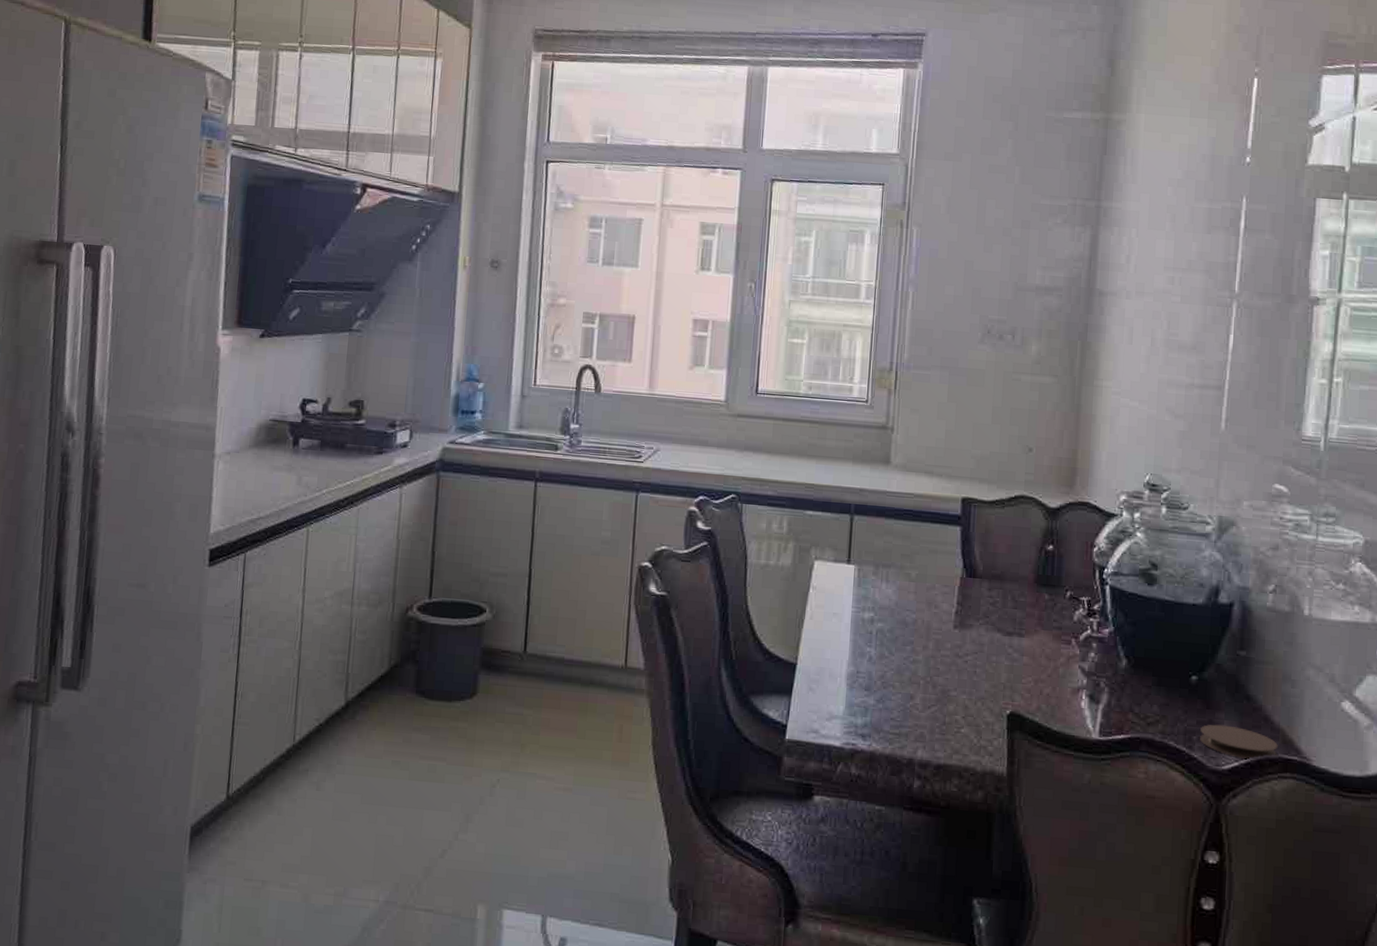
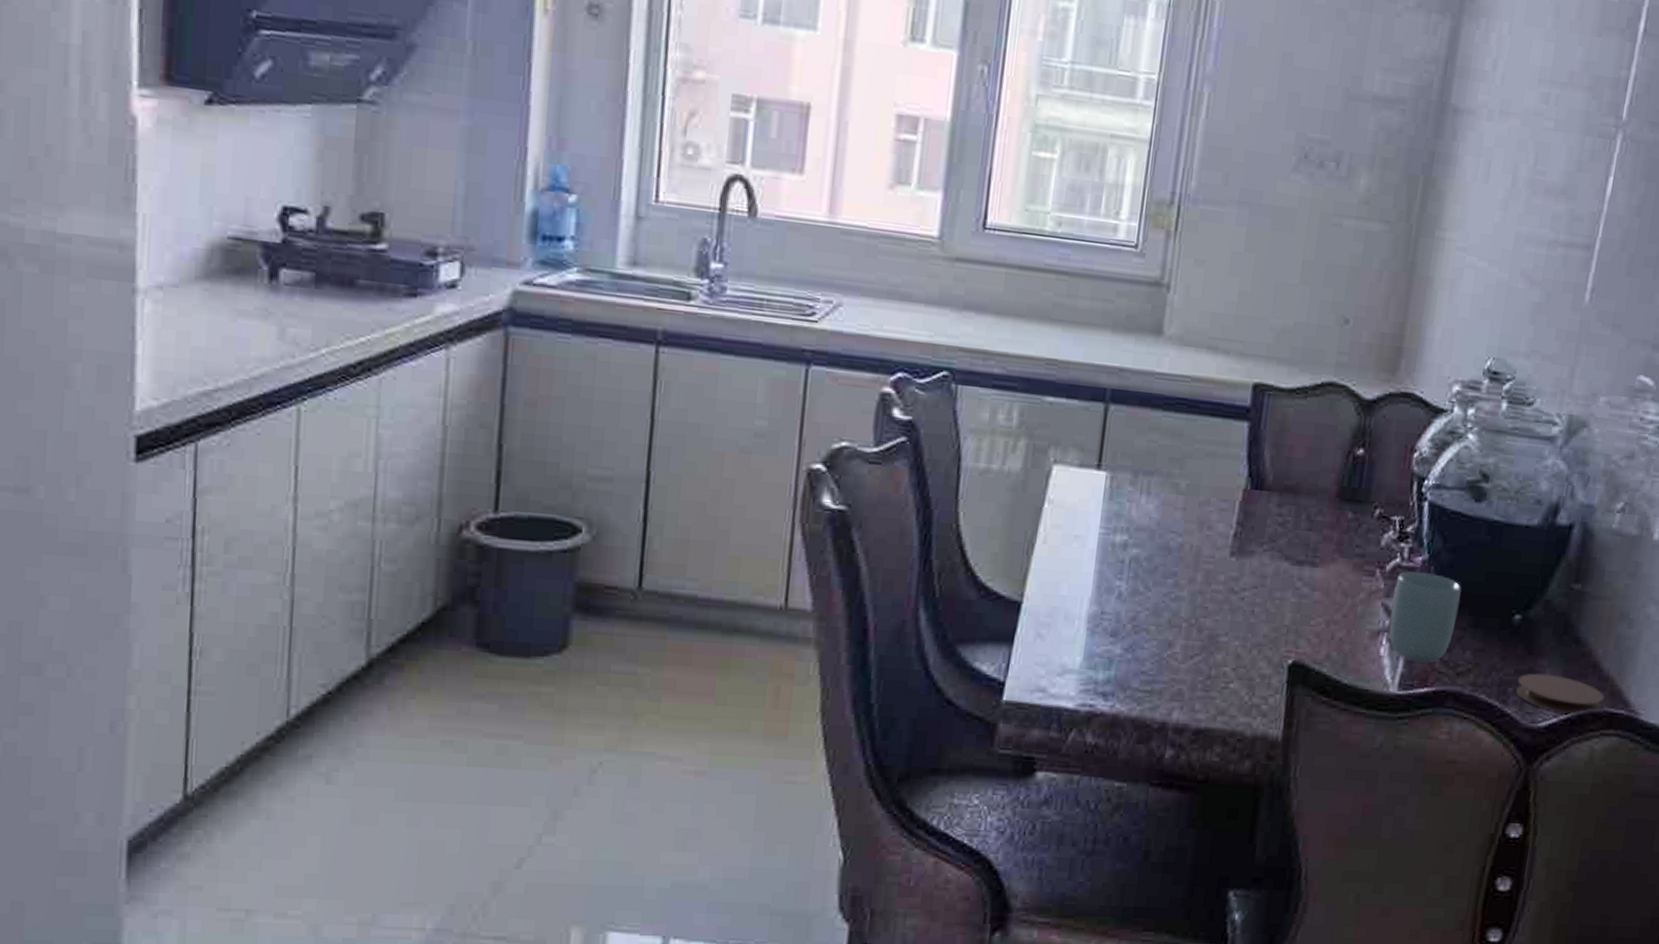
cup: none [1087,640,1144,715] -> present [1389,571,1462,664]

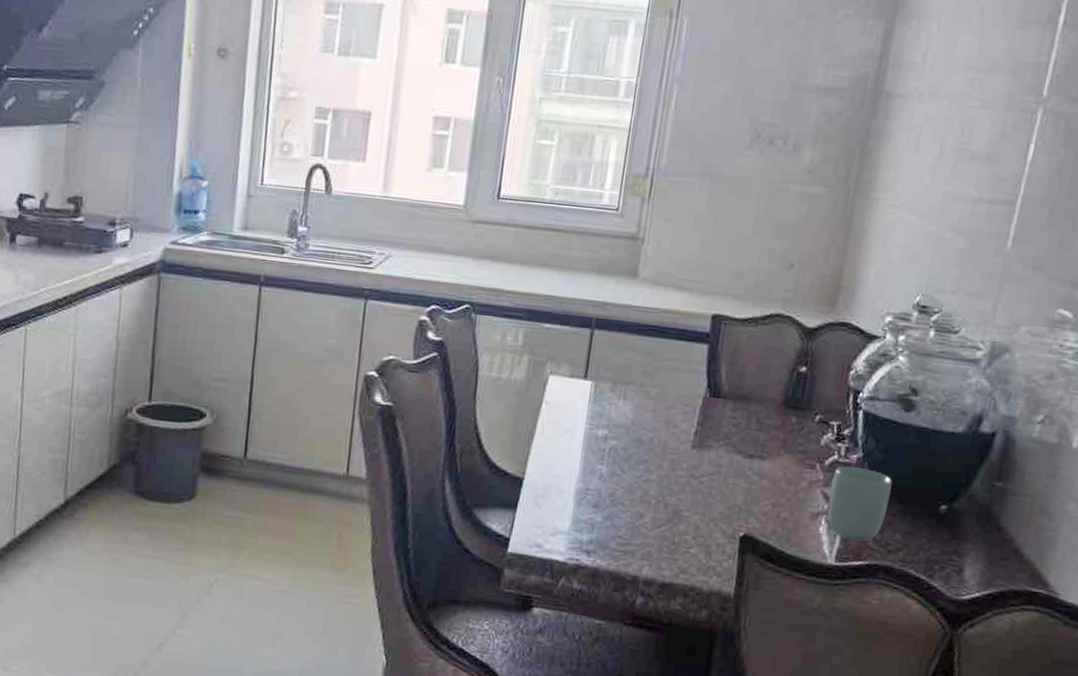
coaster: present [1515,673,1605,716] -> none [941,554,1025,592]

